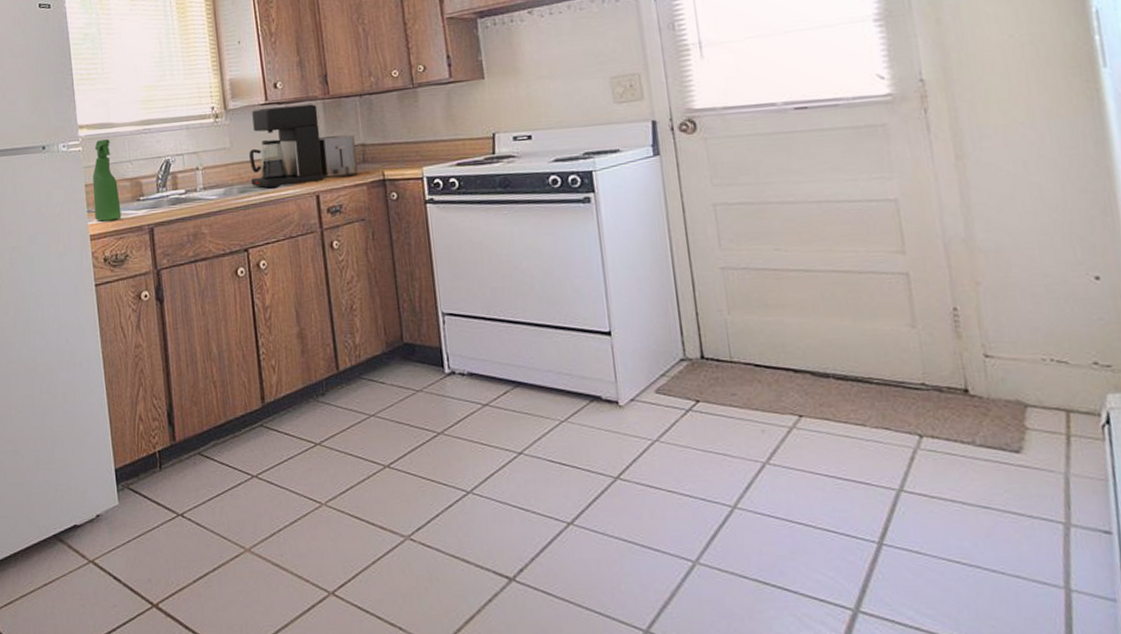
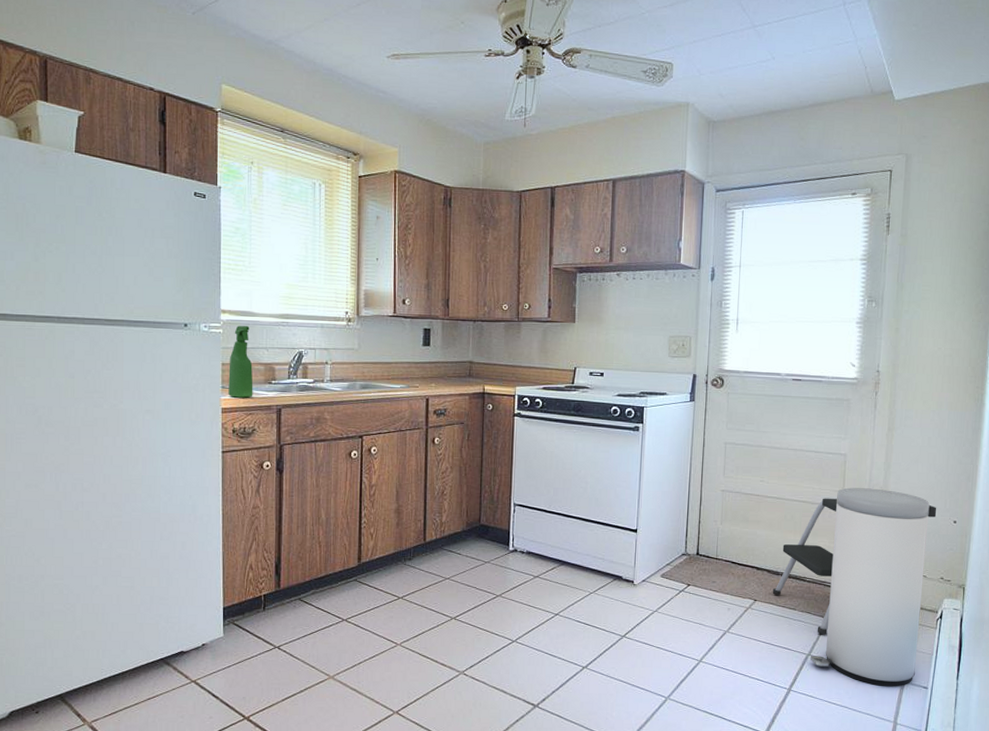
coffee maker: present [249,104,325,189] -> none [372,320,437,388]
toaster: present [319,134,358,179] -> none [433,350,465,387]
step stool: none [823,262,924,460] -> present [772,498,838,635]
pedal bin: none [895,242,1086,534] -> present [809,487,937,687]

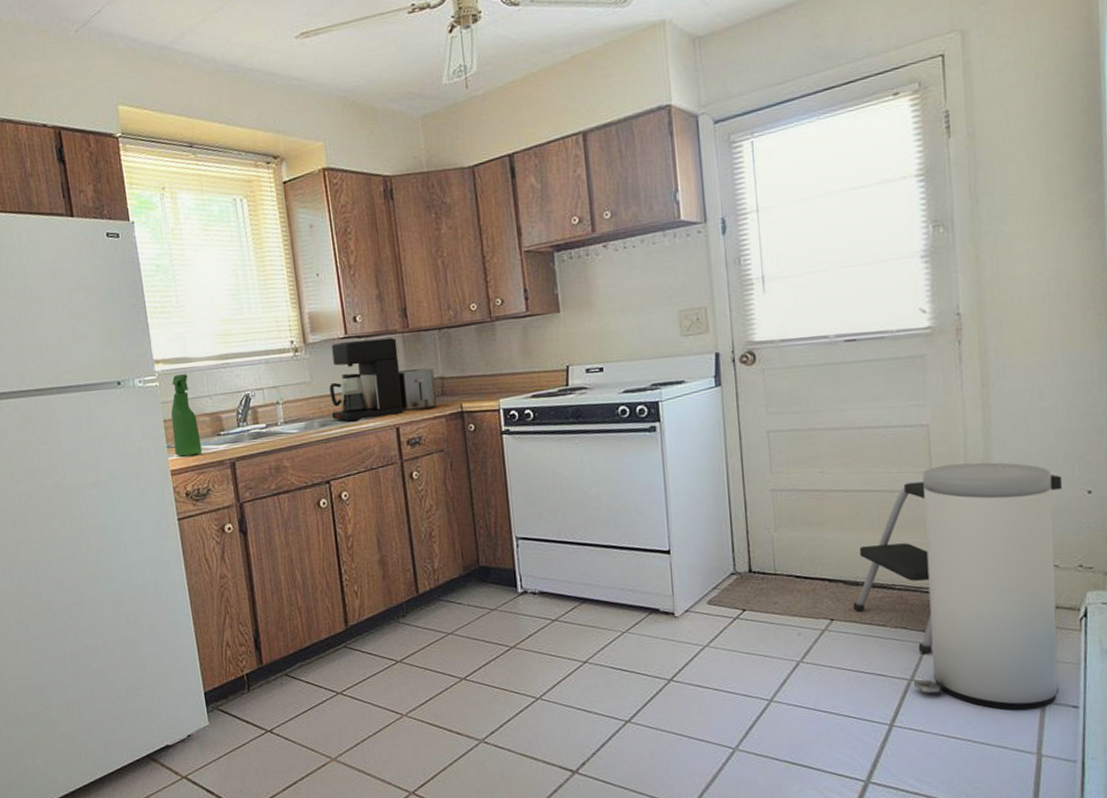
coffee maker: none [372,320,437,388] -> present [329,337,404,422]
toaster: none [433,350,465,387] -> present [398,368,437,412]

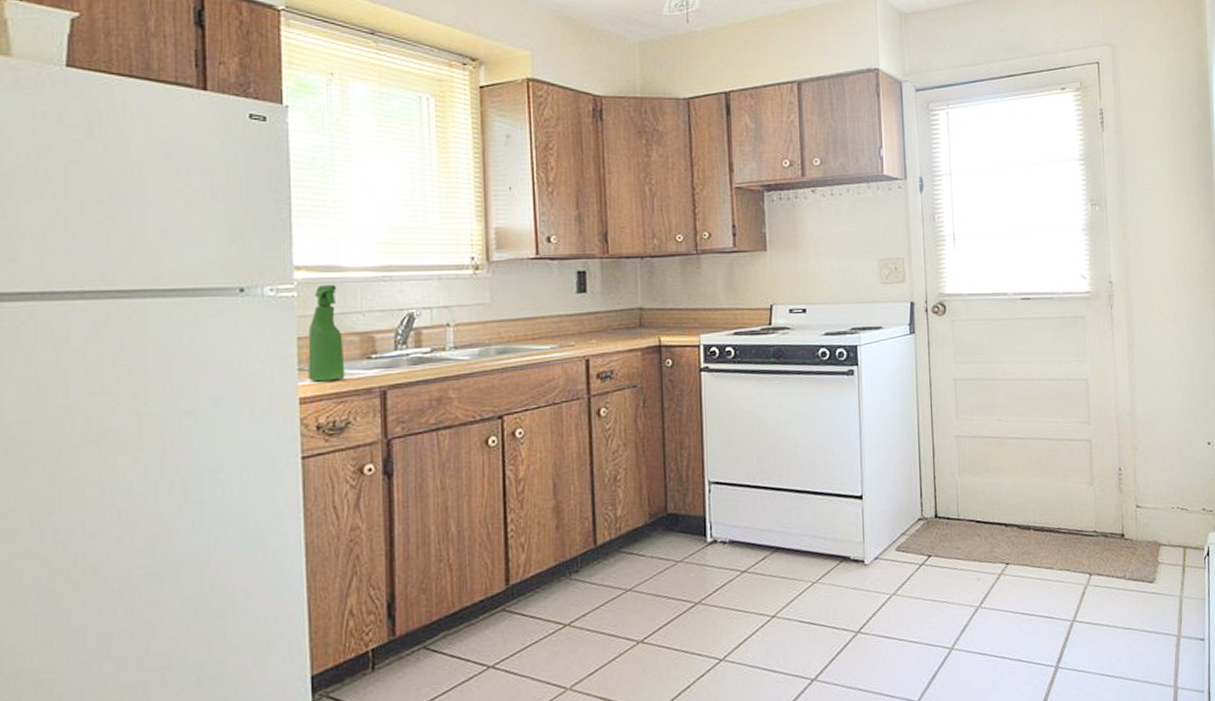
coffee maker: present [329,337,404,422] -> none [512,262,596,350]
toaster: present [398,368,437,412] -> none [592,296,634,343]
step stool: present [853,481,934,654] -> none [1025,431,1092,595]
pedal bin: present [913,462,1063,711] -> none [1075,415,1190,646]

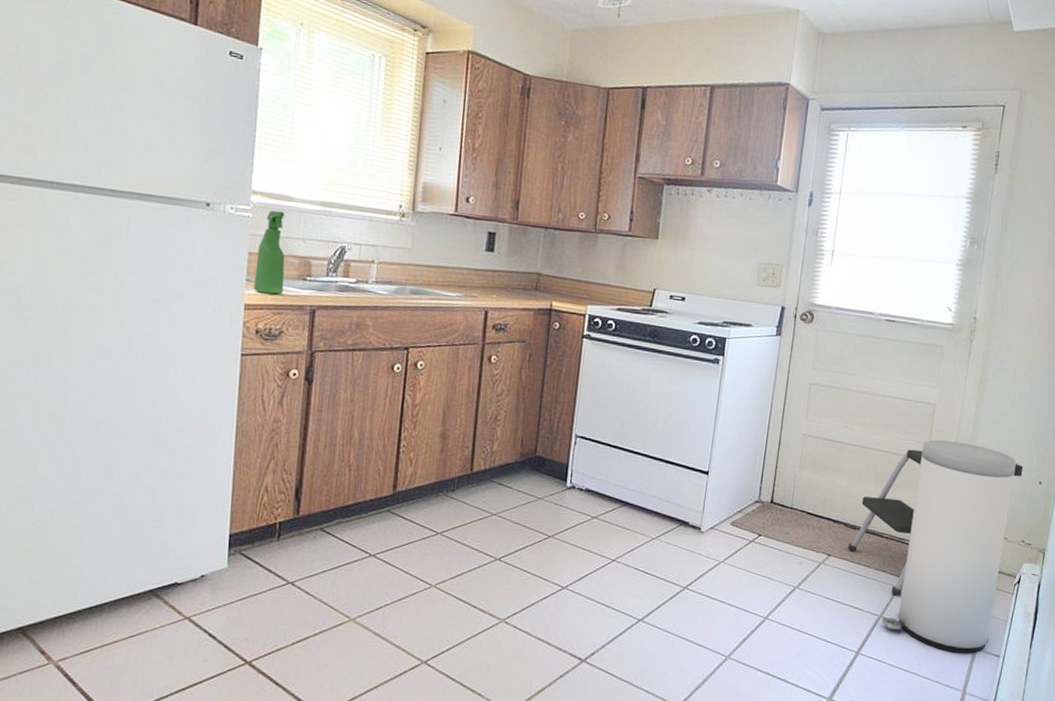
step stool: none [1025,431,1092,595] -> present [847,449,923,596]
pedal bin: none [1075,415,1190,646] -> present [881,440,1024,654]

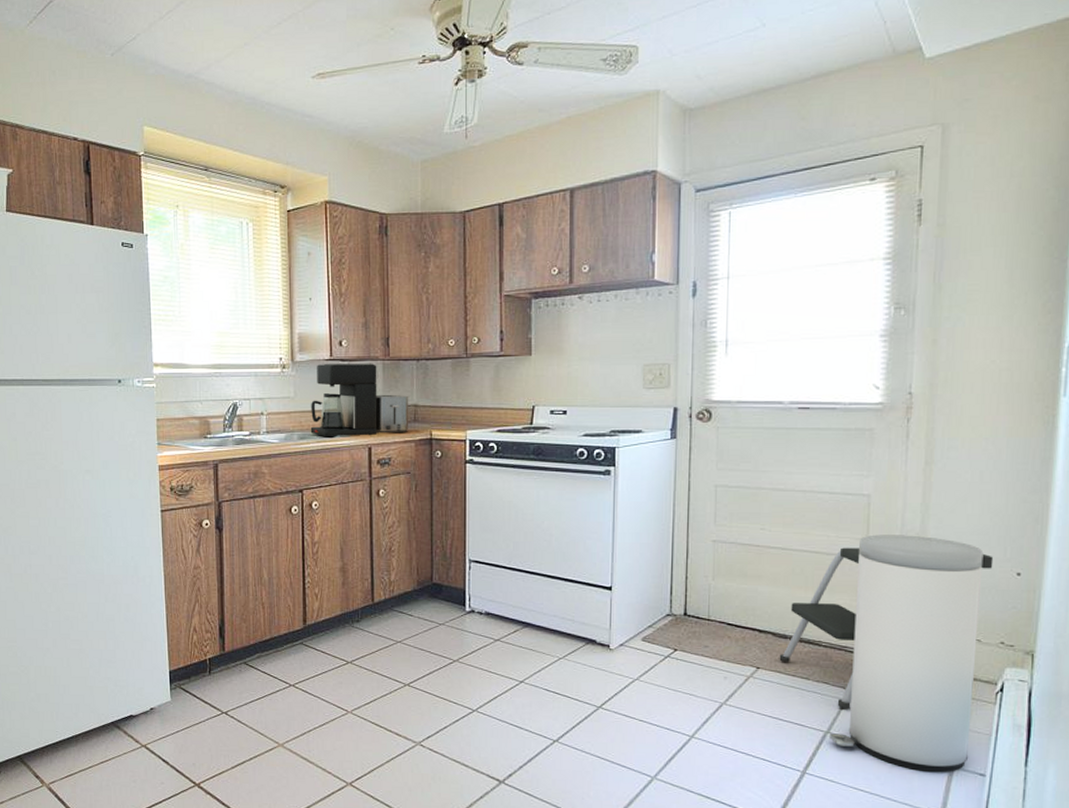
spray bottle: present [253,210,285,295] -> none [163,379,189,454]
coffee maker: none [424,218,504,300] -> present [310,364,378,437]
toaster: none [494,257,533,300] -> present [375,394,409,433]

